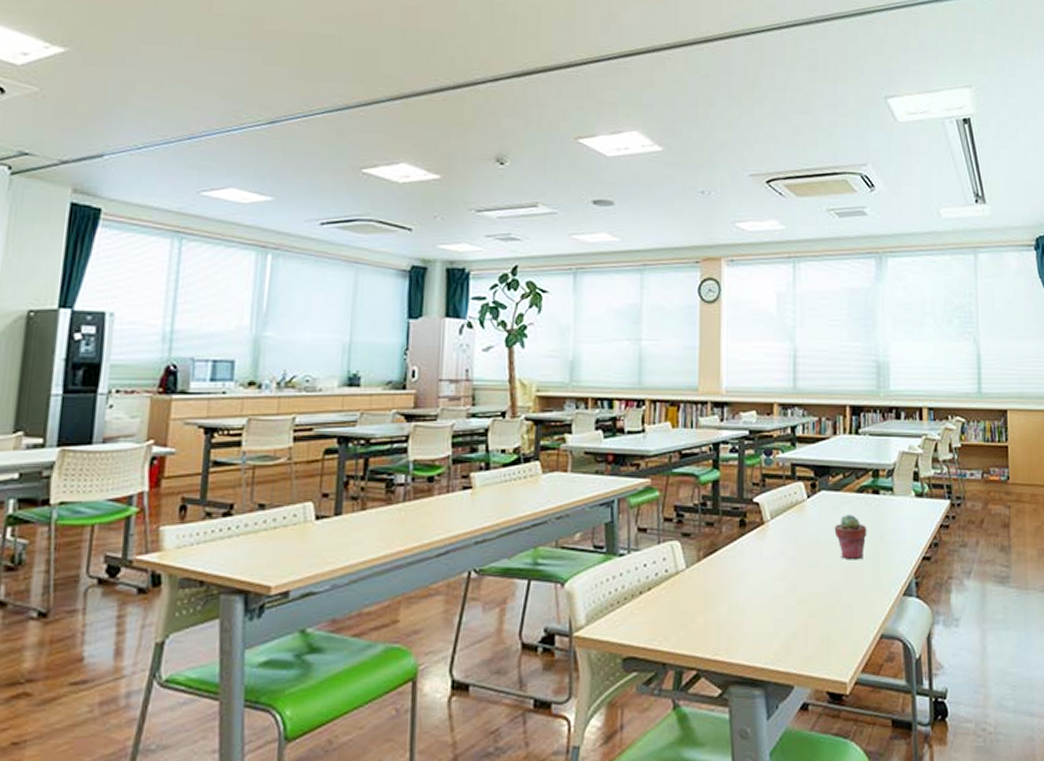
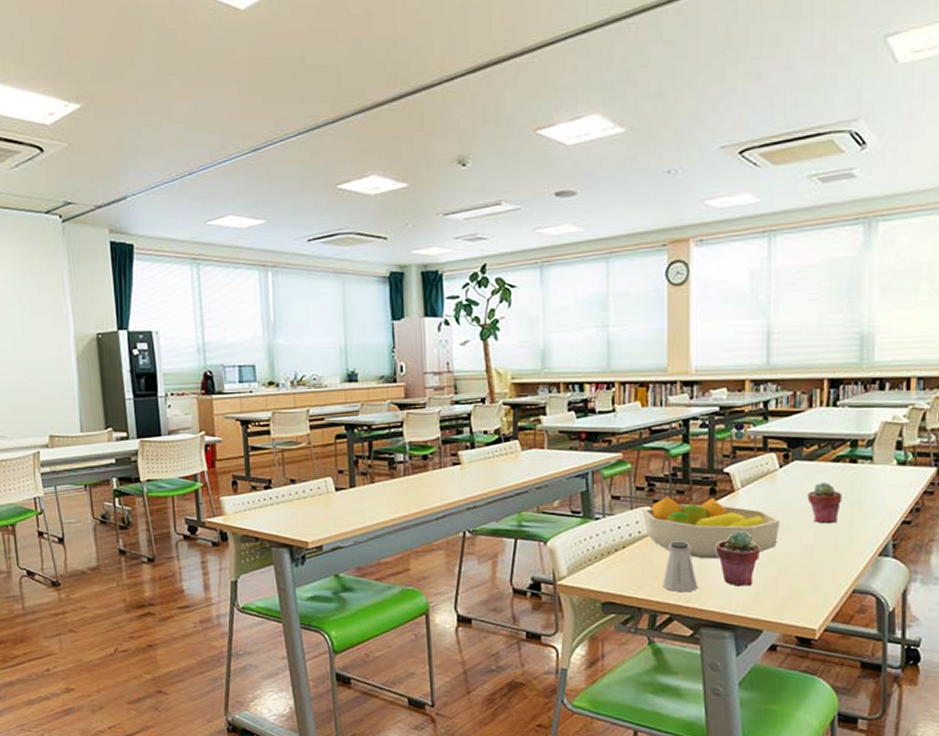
fruit bowl: none [670,529,809,602] -> present [642,496,780,559]
saltshaker: none [690,581,727,643] -> present [663,541,698,593]
potted succulent: none [746,568,789,634] -> present [716,530,760,586]

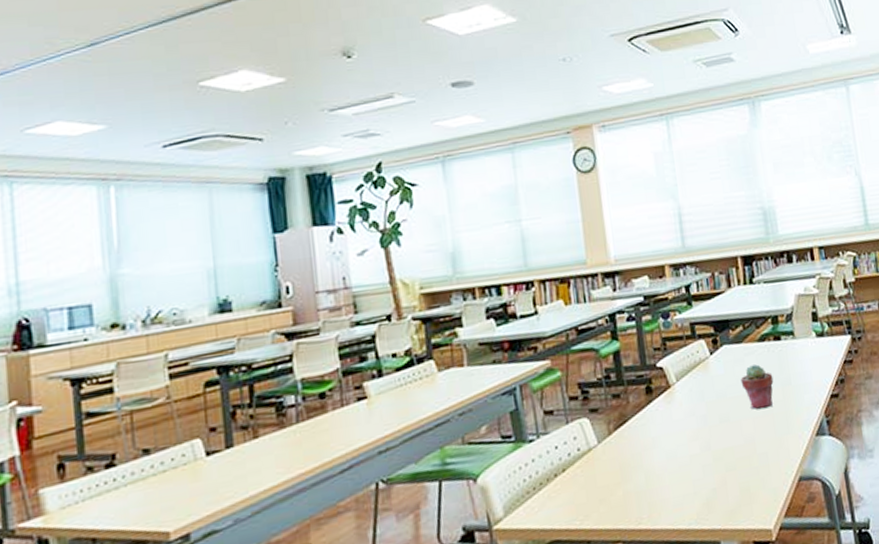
fruit bowl: present [642,496,780,559] -> none [579,398,720,470]
saltshaker: present [663,541,698,593] -> none [610,452,648,514]
potted succulent: present [716,530,760,586] -> none [660,430,705,495]

